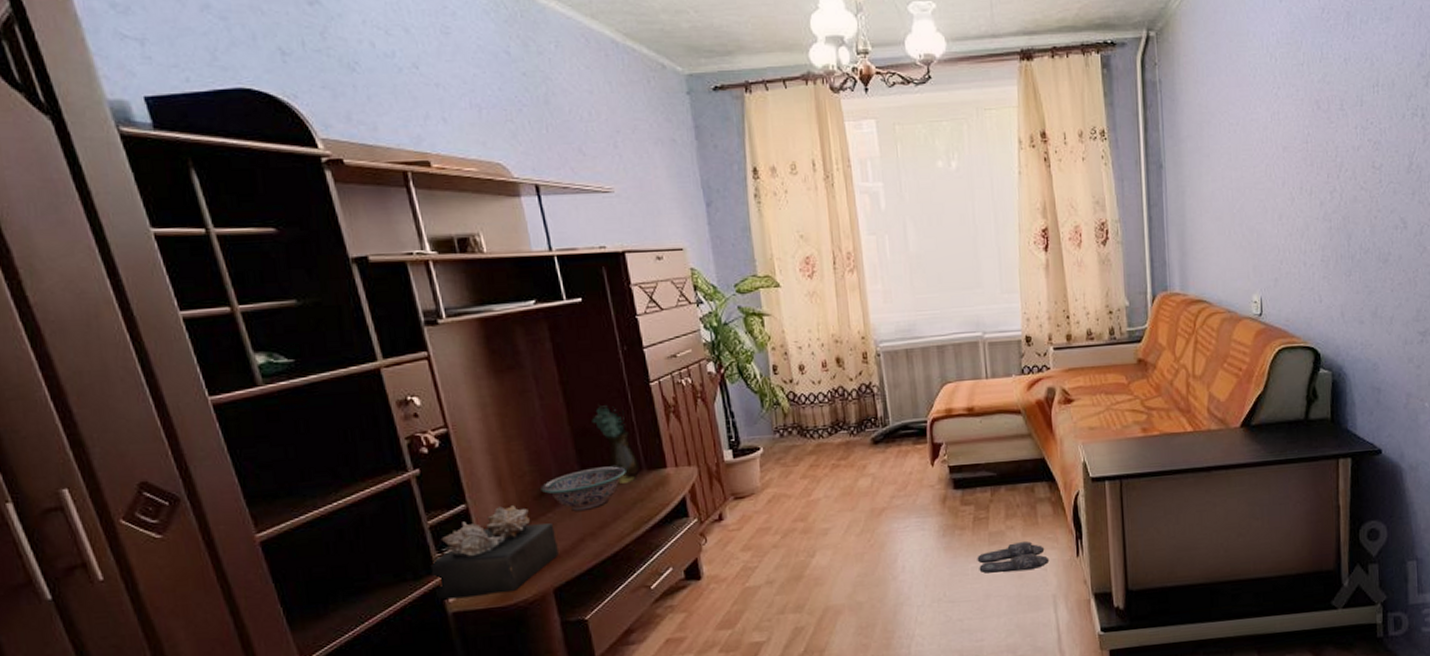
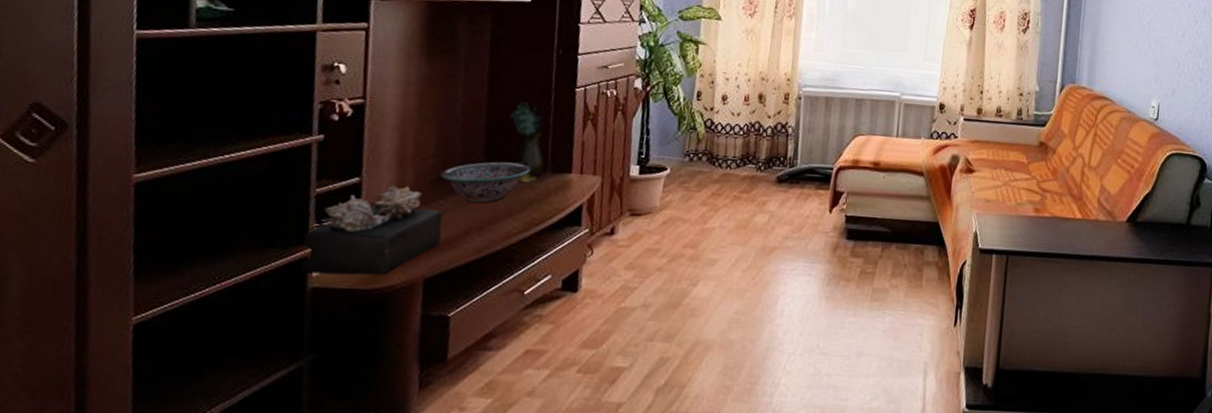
slippers: present [977,541,1048,573] -> none [856,302,926,332]

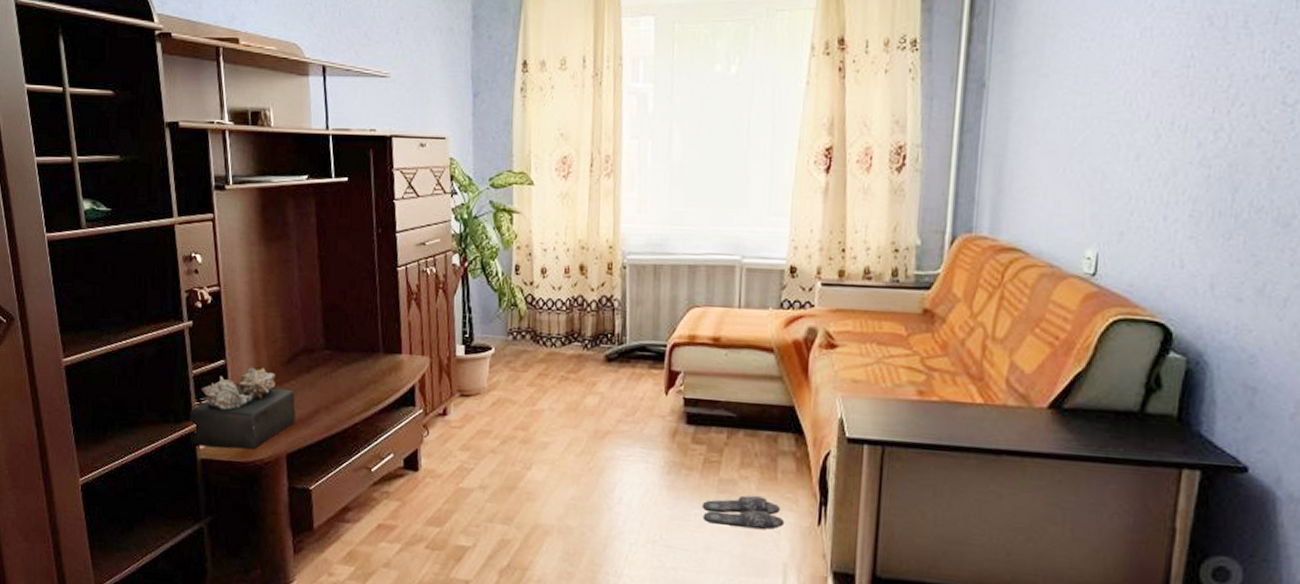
decorative bowl: present [440,161,531,204] -> none [288,343,365,385]
vase: present [509,99,546,182] -> none [341,281,378,363]
slippers: none [856,302,926,332] -> present [702,495,784,530]

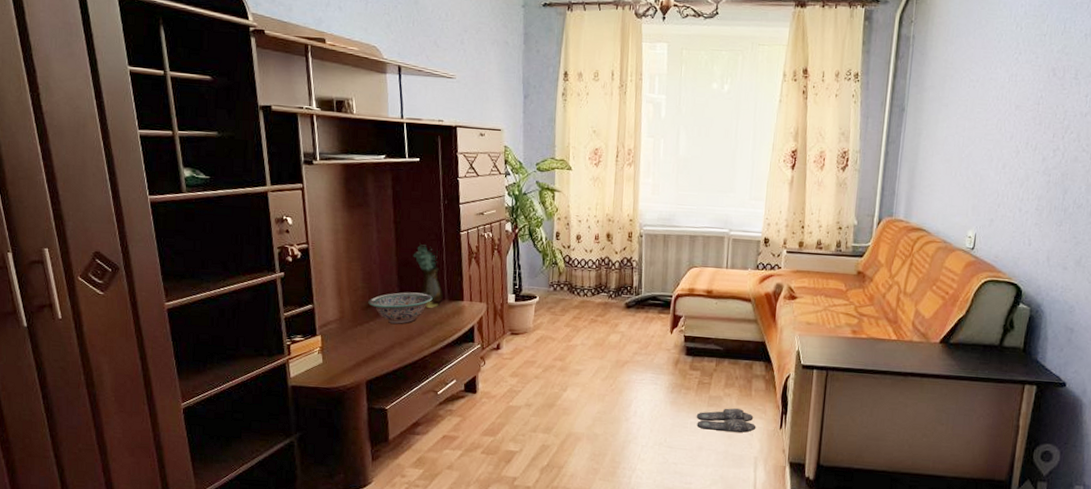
decorative box: present [189,367,296,450] -> none [281,311,374,378]
decorative bowl: none [288,343,365,385] -> present [368,292,433,325]
vase: none [341,281,378,363] -> present [413,242,444,308]

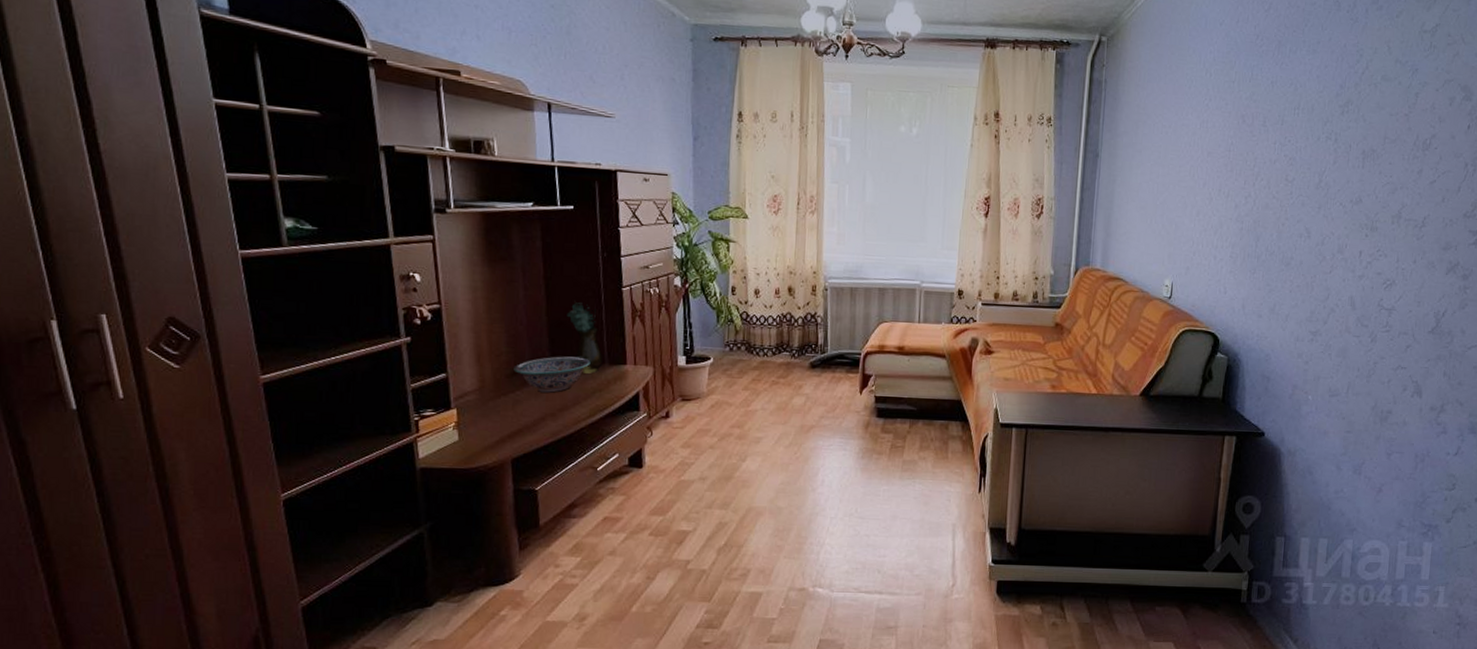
slippers: present [696,408,755,433] -> none [889,472,953,498]

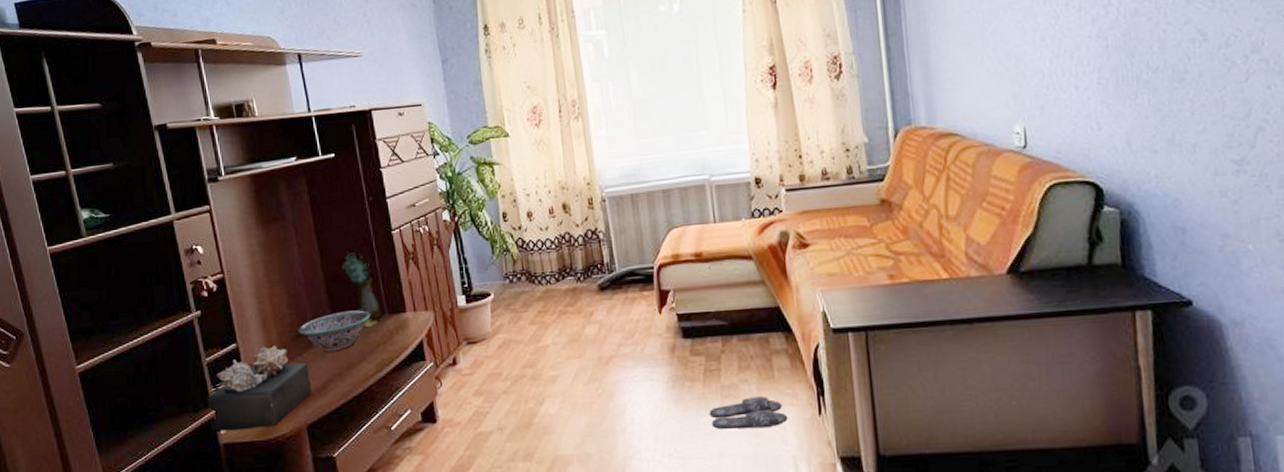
decorative box: none [407,379,521,457] -> present [207,345,312,432]
slippers: none [889,472,953,498] -> present [709,396,787,429]

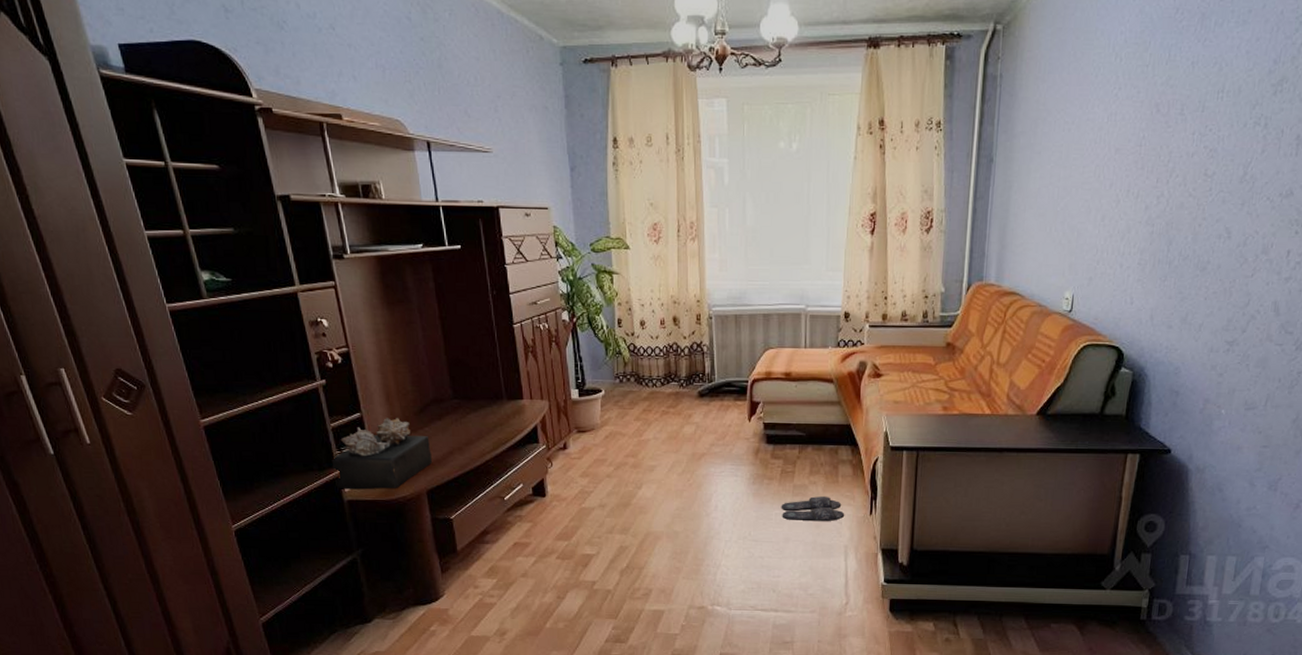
decorative bowl: present [298,310,371,353] -> none [420,393,490,429]
vase: present [341,250,383,327] -> none [464,338,501,409]

